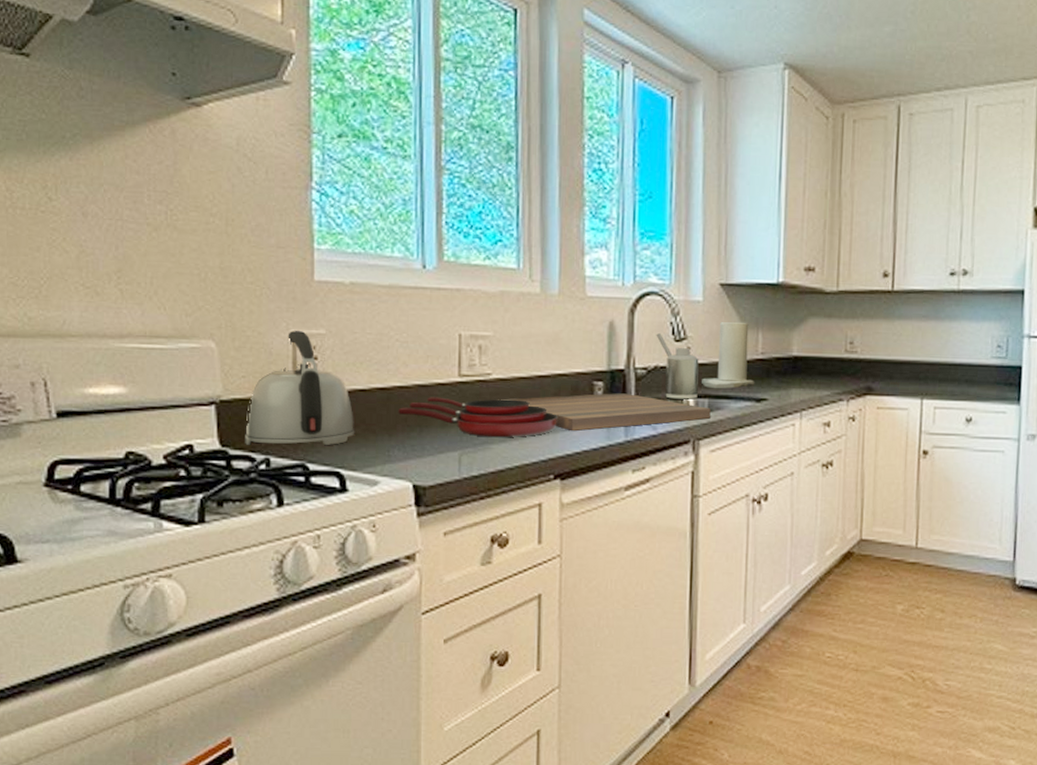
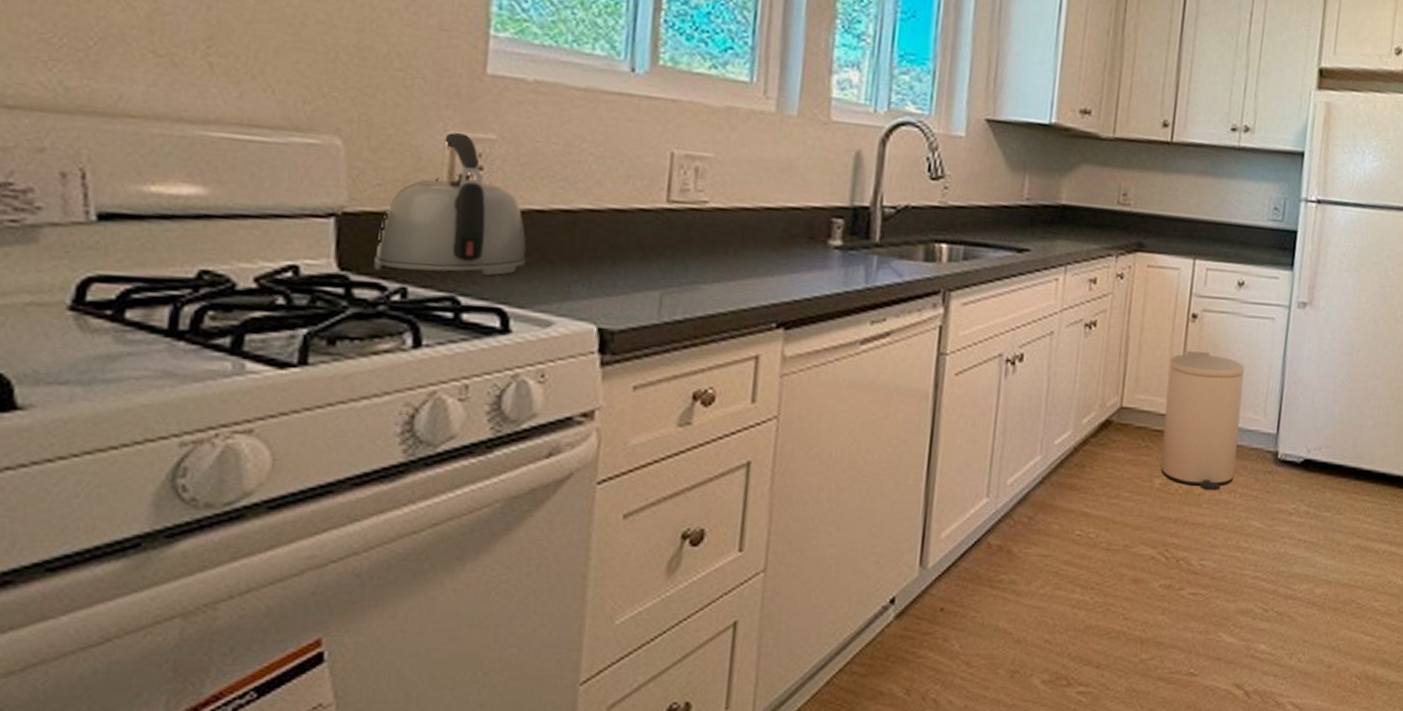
frying pan: present [398,397,559,438] -> none [585,224,788,278]
cutting board: present [498,393,711,432] -> none [714,231,966,274]
soap dispenser: present [656,333,699,401] -> none [909,169,957,246]
paper towel: present [702,322,755,389] -> none [958,162,1018,236]
pedal bin: none [901,485,978,615] -> present [1160,351,1245,490]

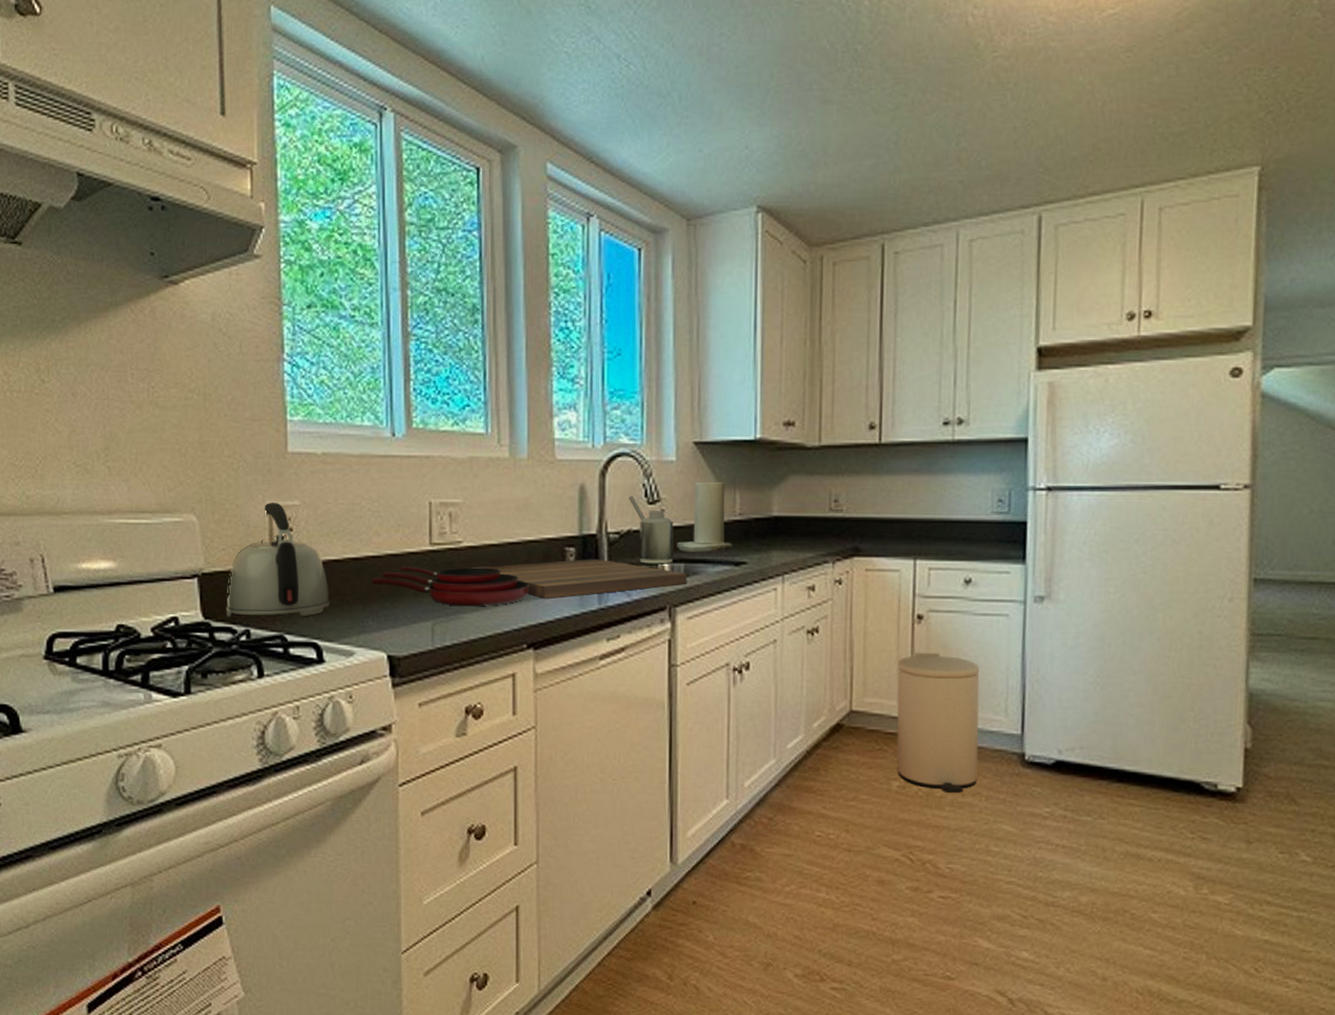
frying pan: none [585,224,788,278] -> present [371,566,531,607]
cutting board: none [714,231,966,274] -> present [470,559,687,599]
soap dispenser: none [909,169,957,246] -> present [628,496,673,566]
paper towel: none [958,162,1018,236] -> present [677,482,734,552]

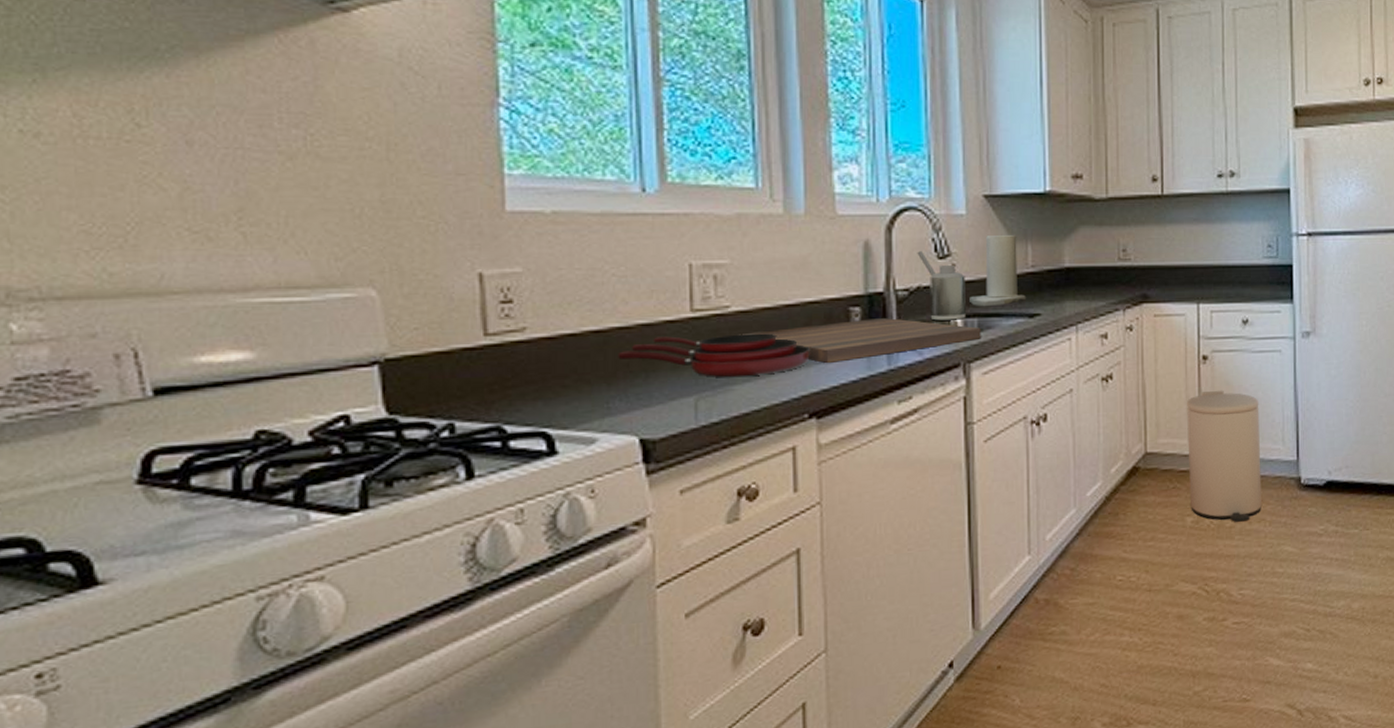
kettle: present [226,503,331,618] -> none [420,271,565,411]

